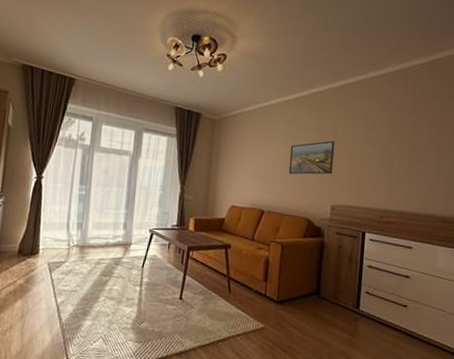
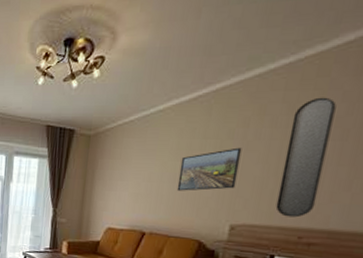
home mirror: none [362,107,394,200] -> present [275,97,337,218]

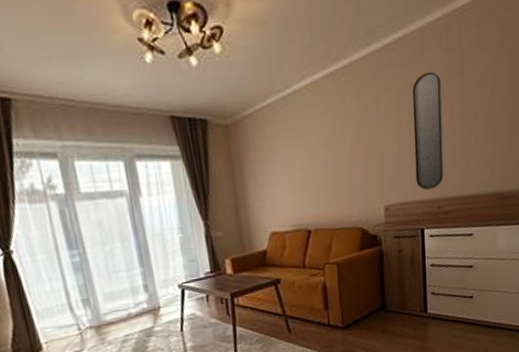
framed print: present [176,147,242,191] -> none [328,126,381,179]

